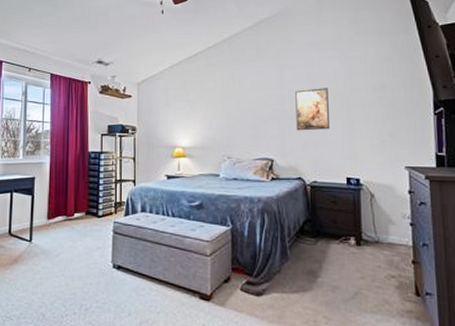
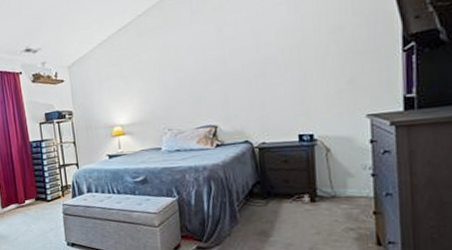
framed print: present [295,88,330,131] -> none [237,40,278,92]

